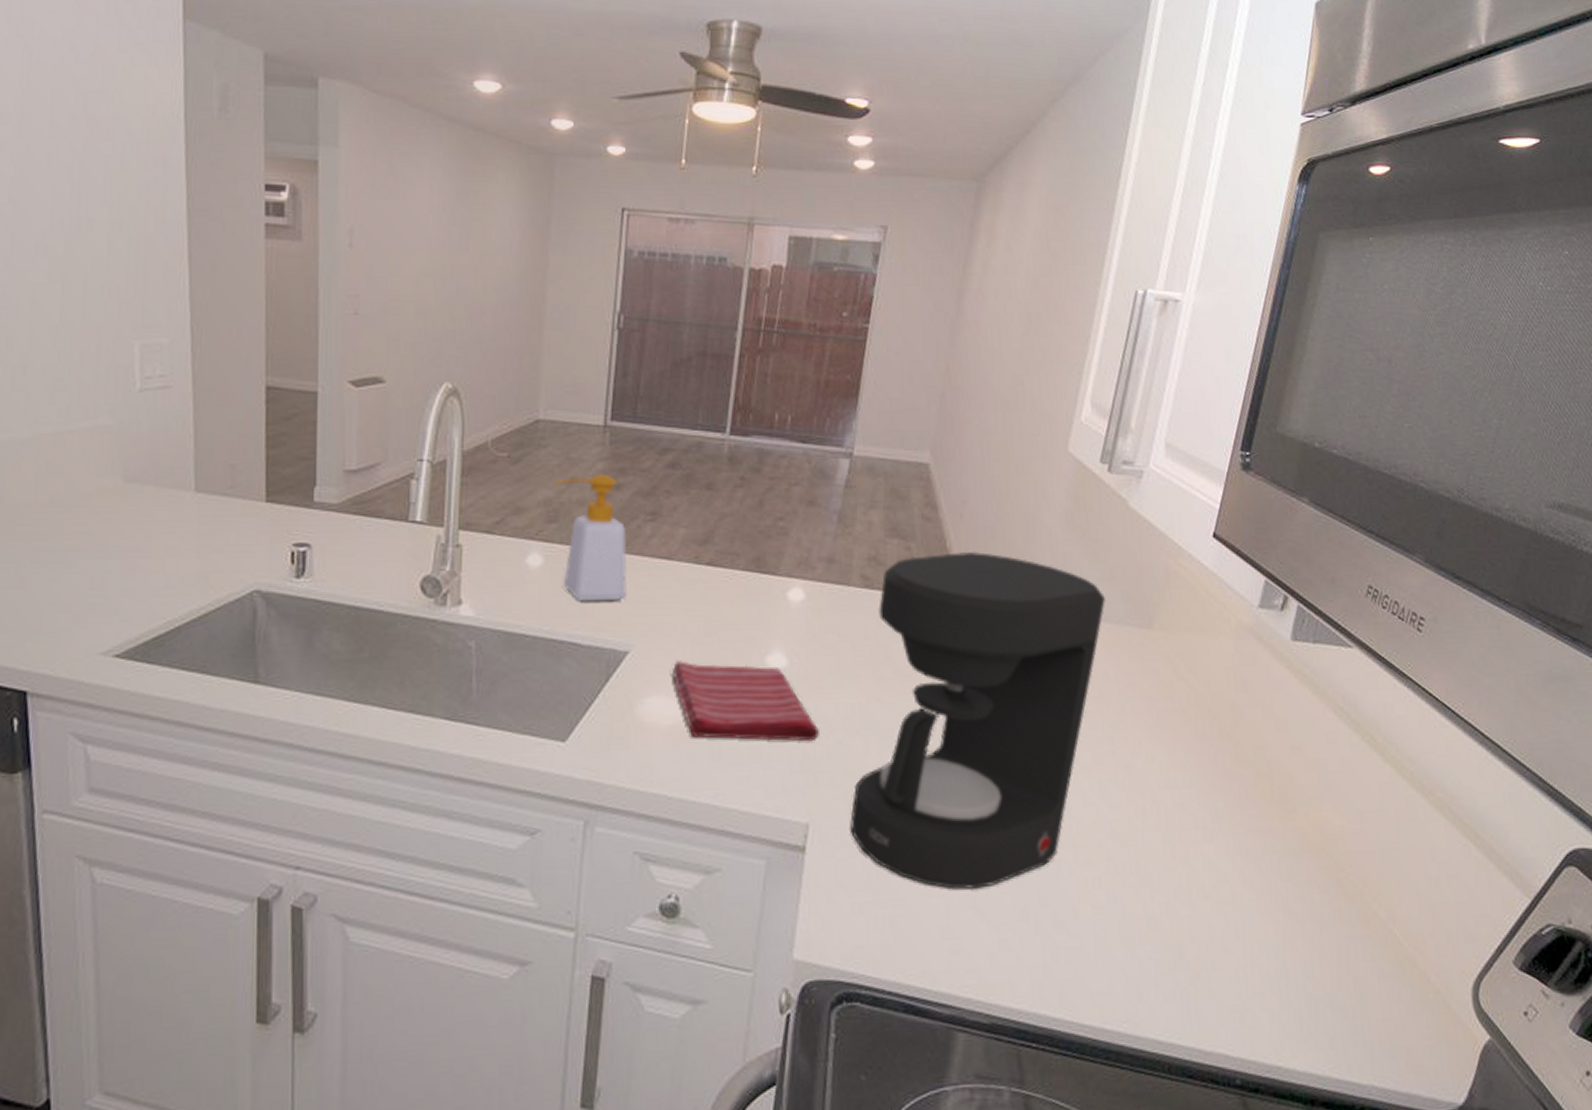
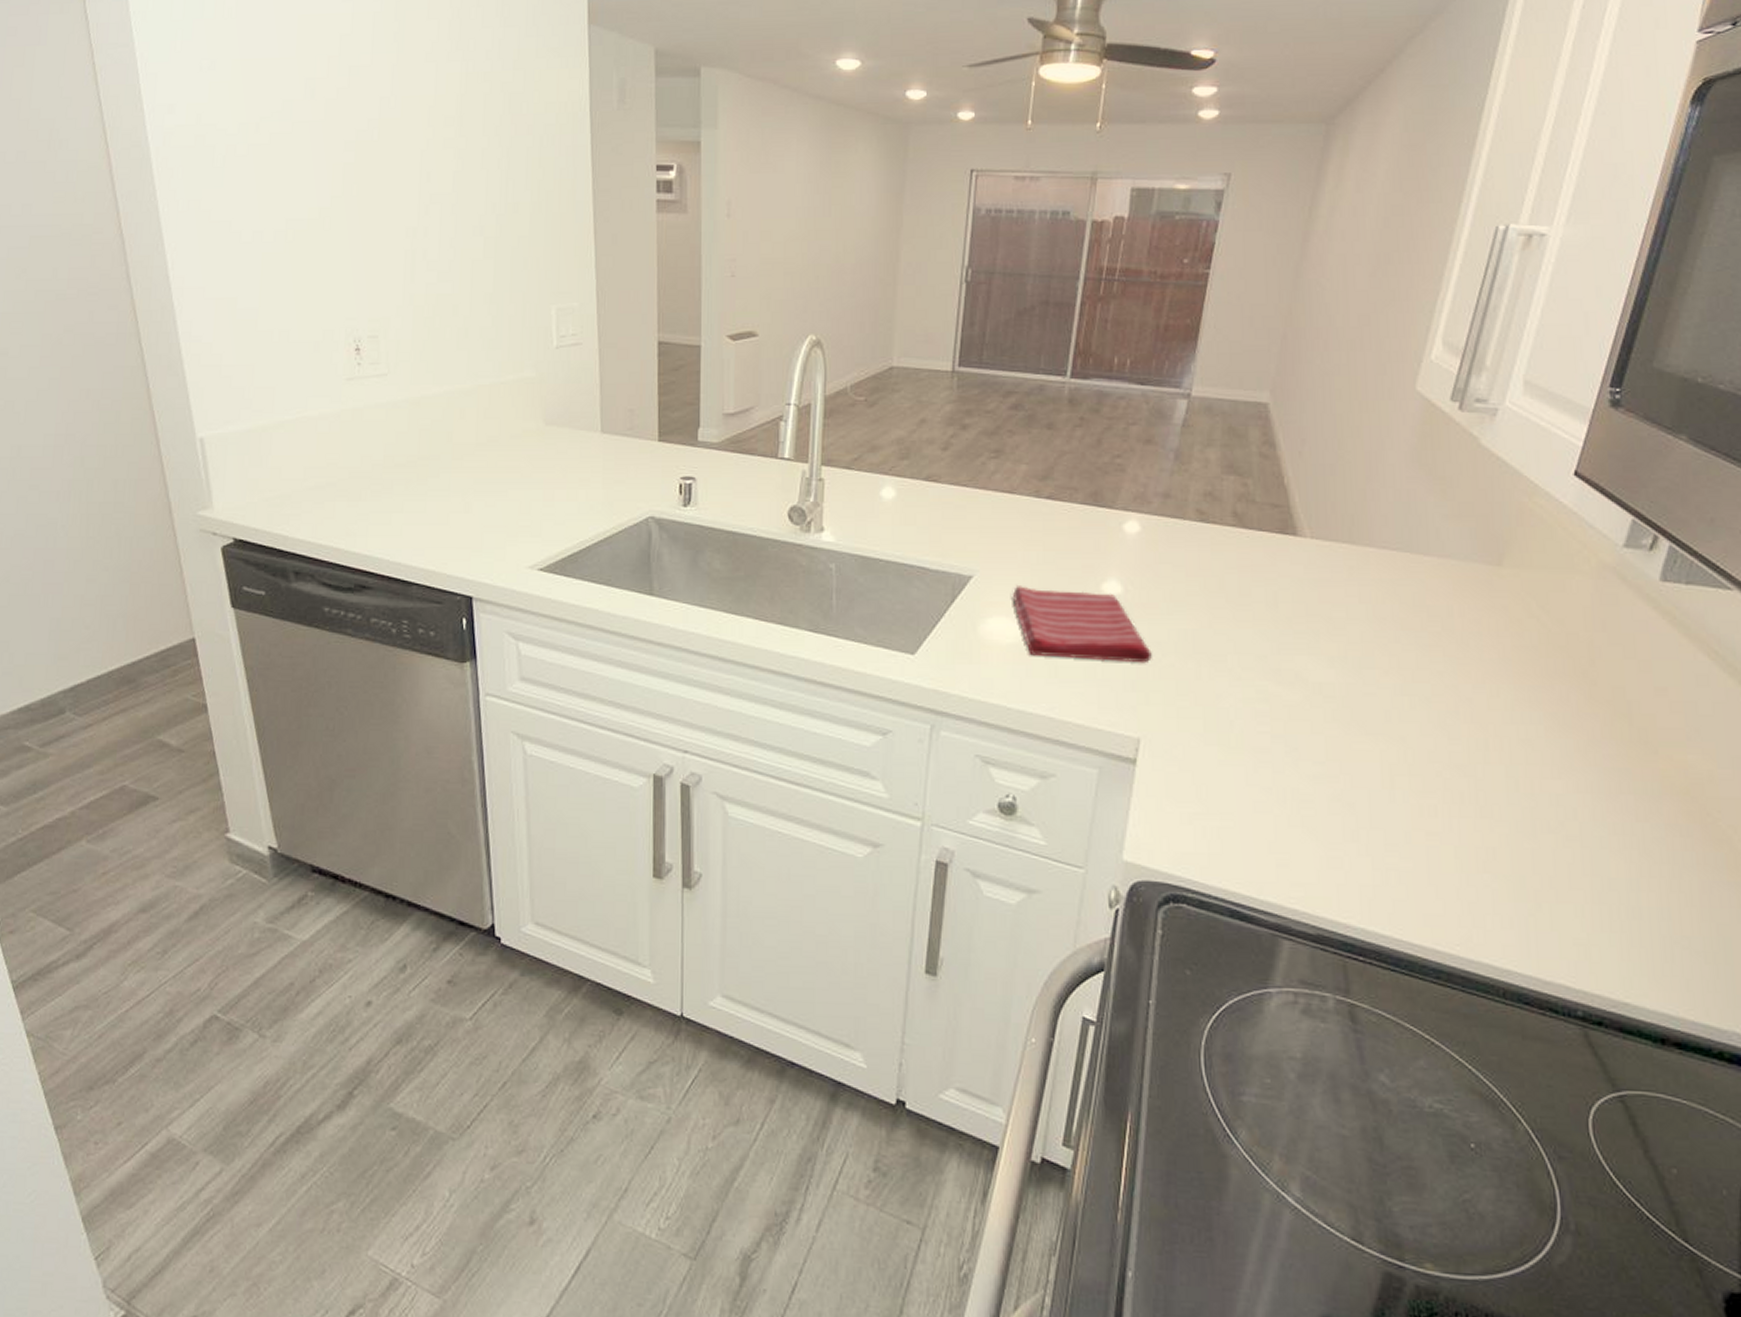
soap bottle: present [553,473,627,600] -> none [905,415,972,529]
coffee maker: present [850,552,1106,890] -> none [1180,489,1451,808]

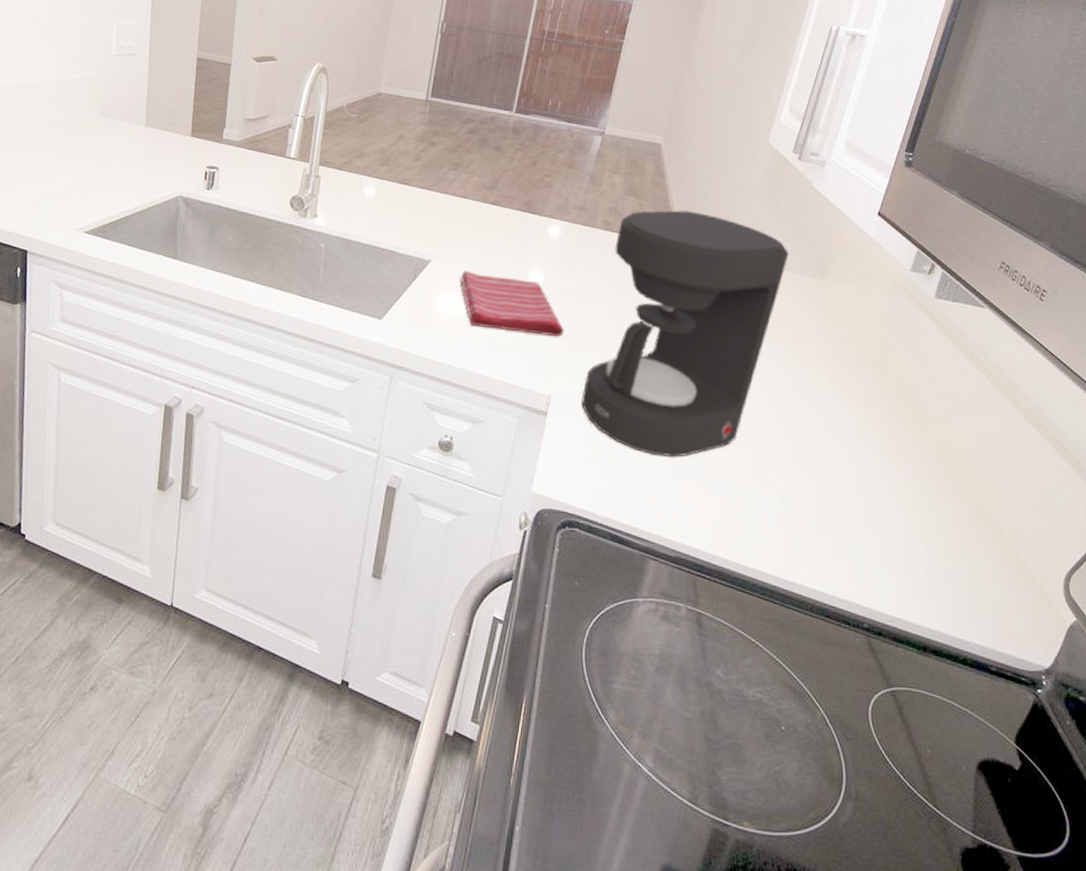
coffee maker: none [1180,489,1451,808] -> present [581,210,789,457]

